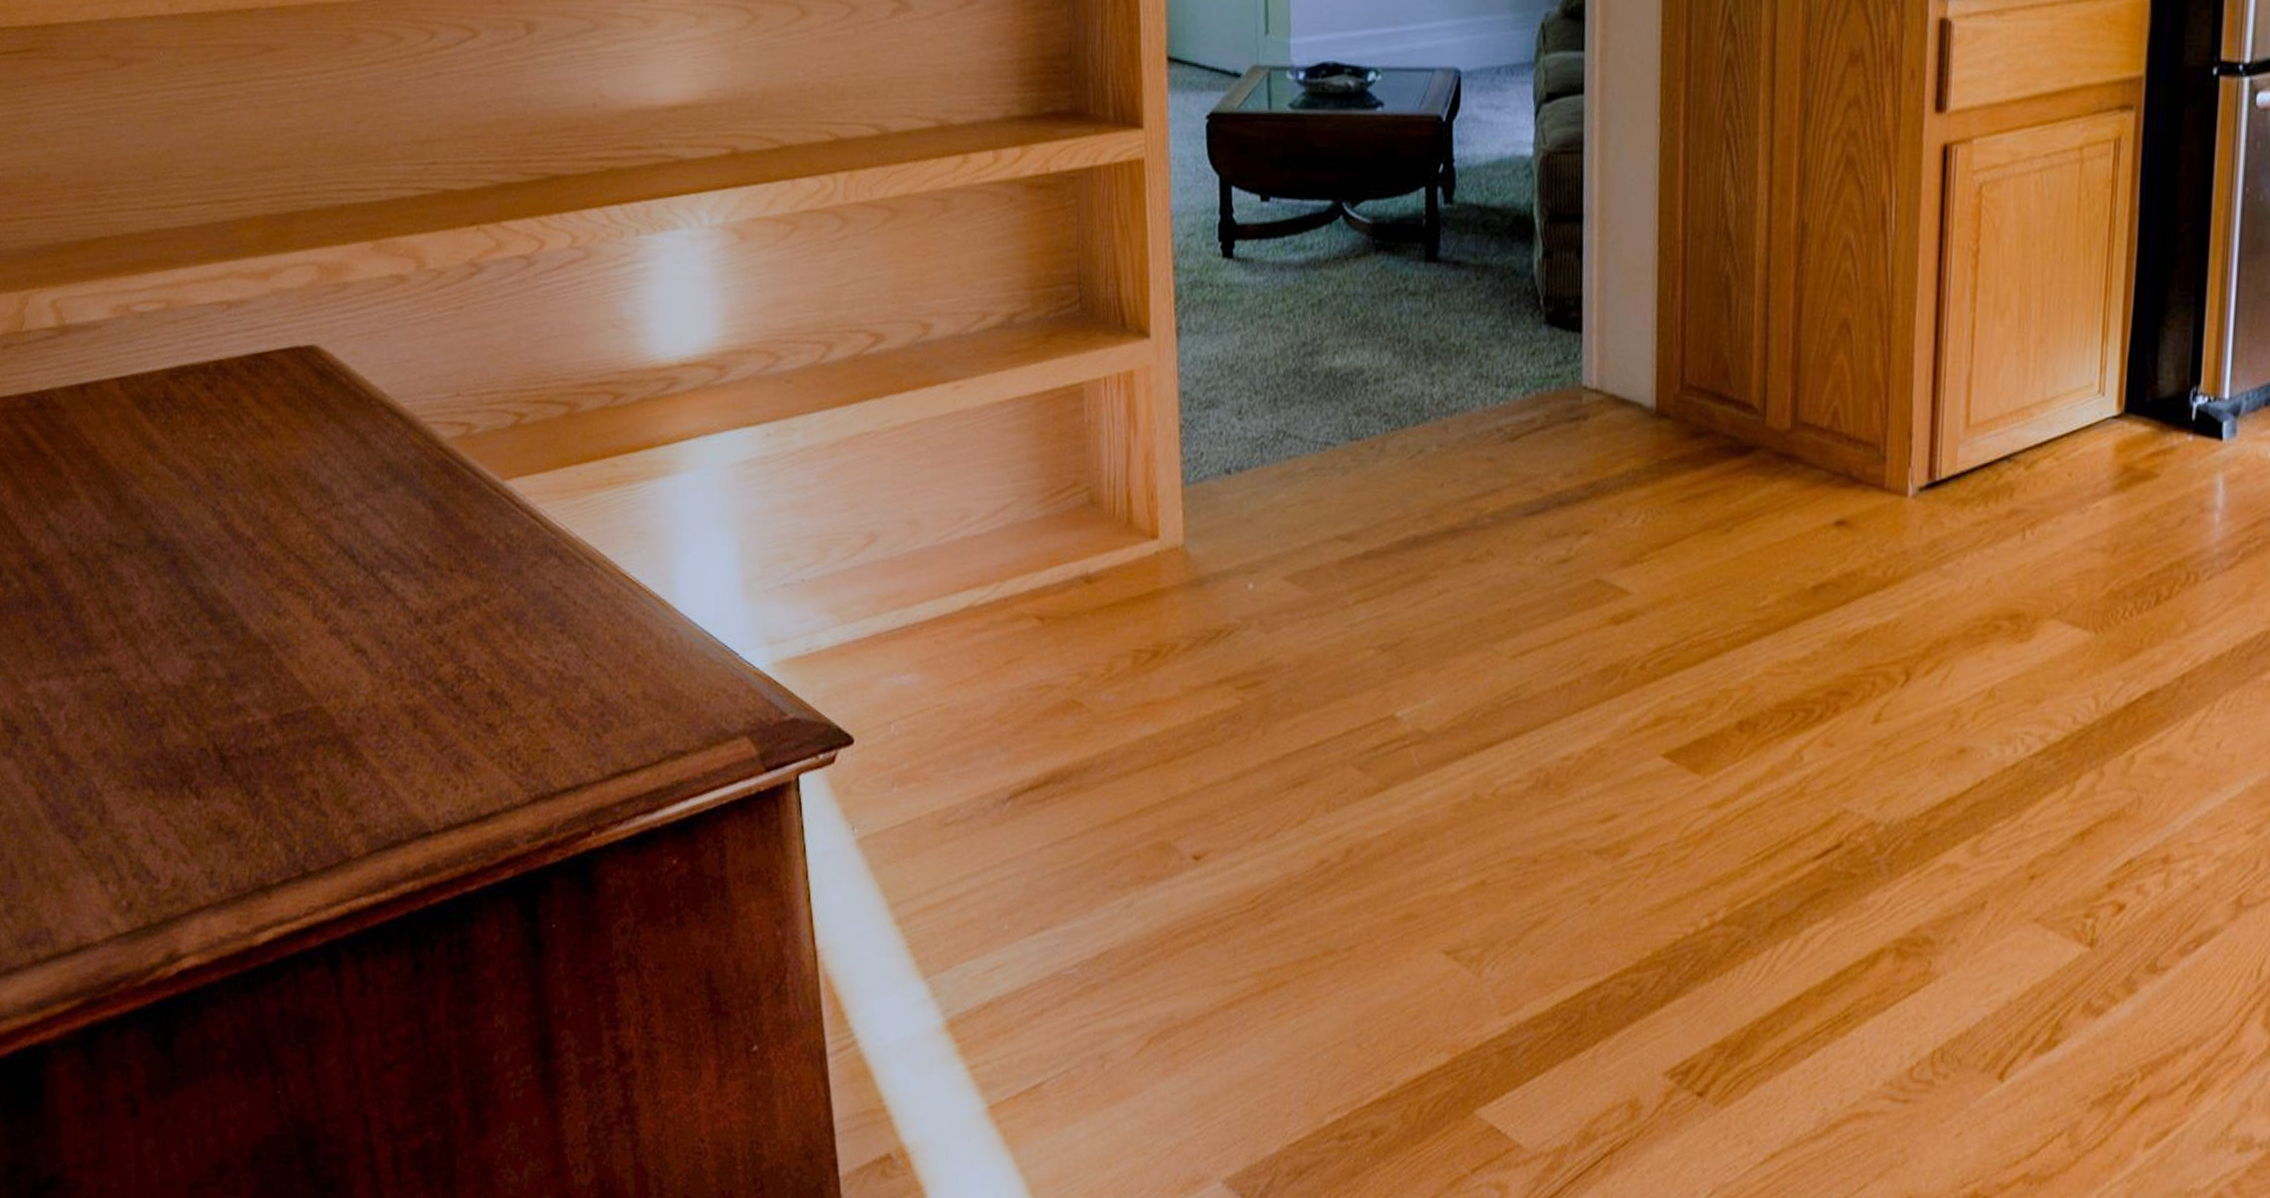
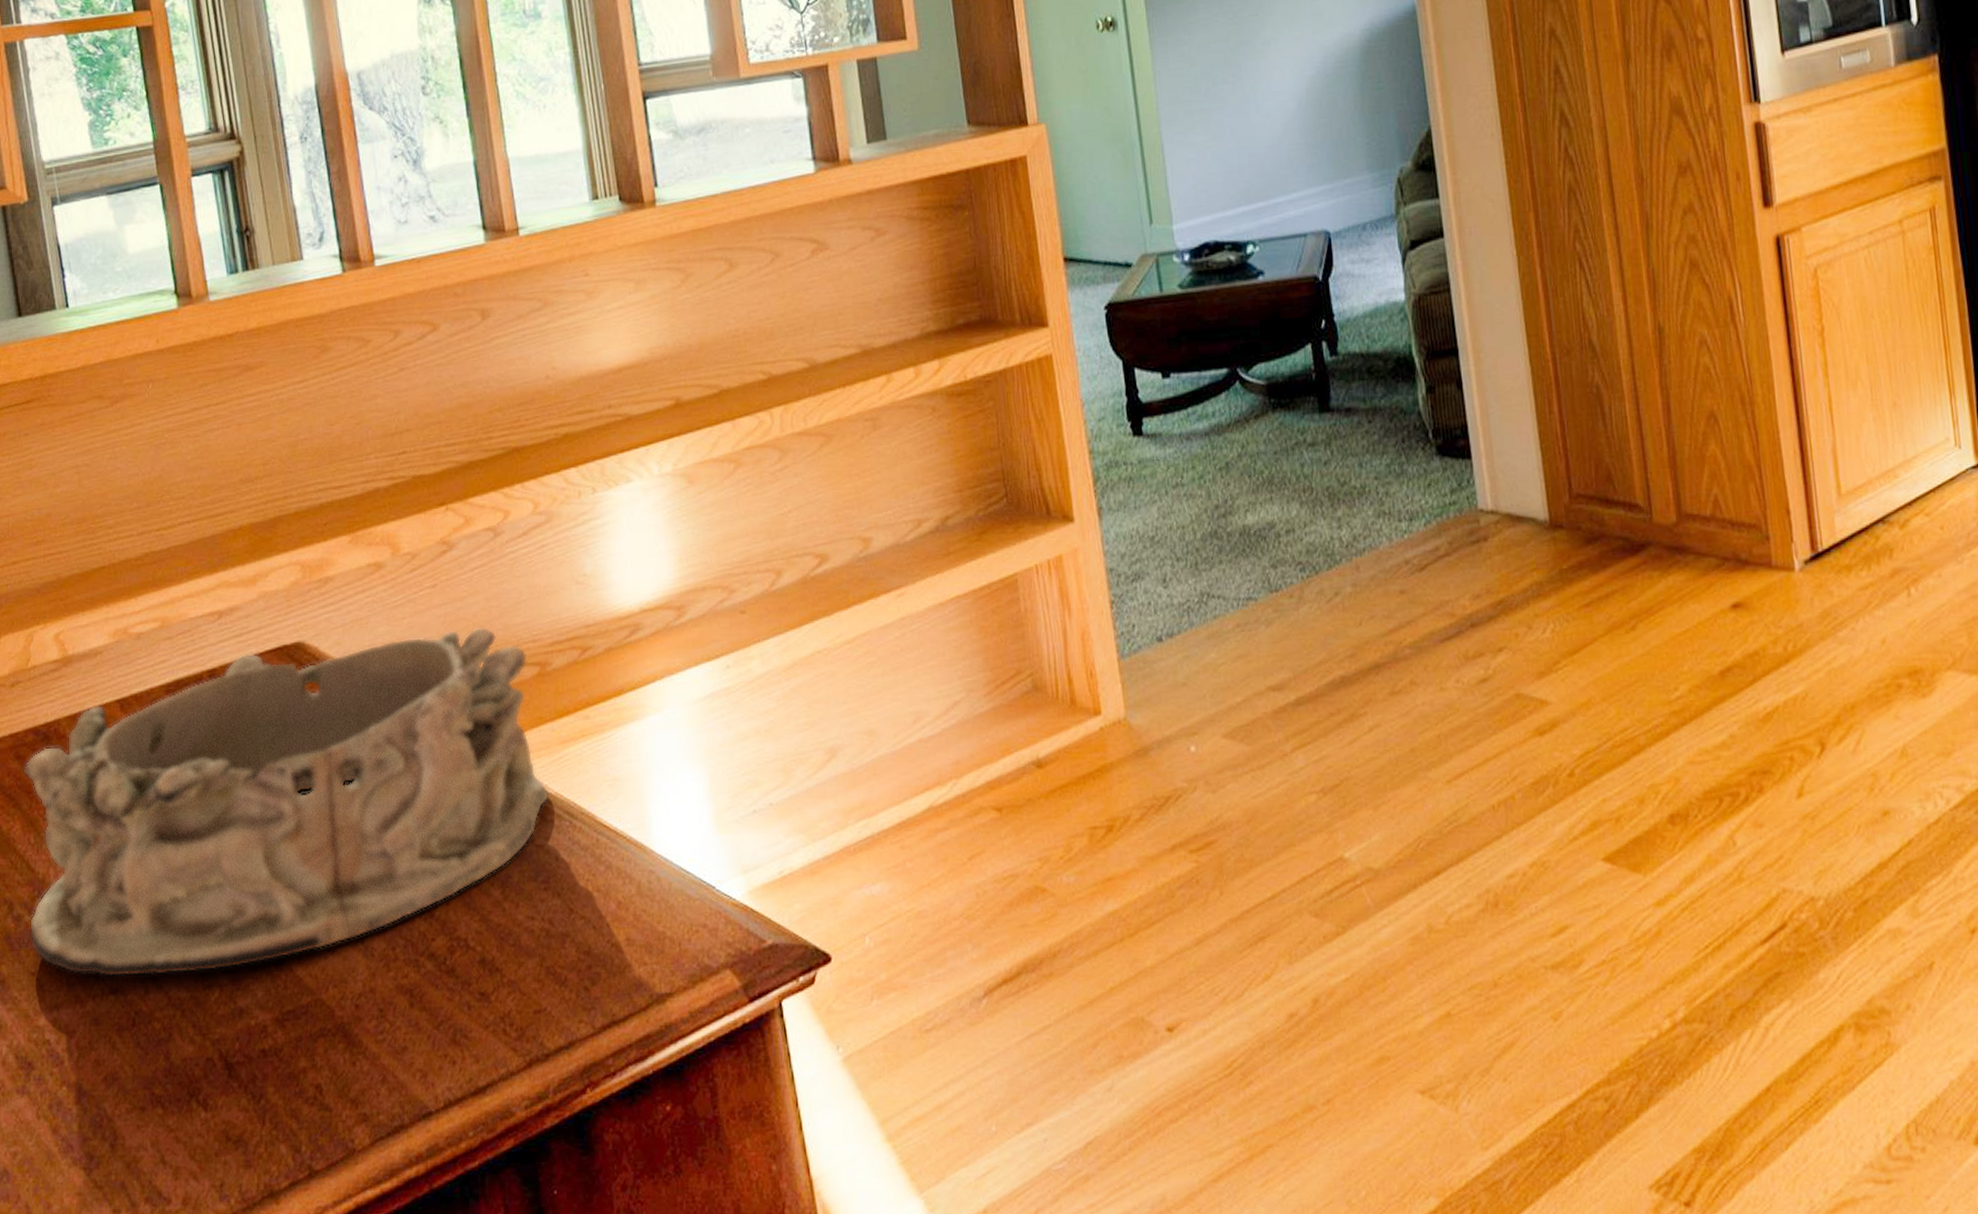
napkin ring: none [16,349,570,665] -> present [24,626,549,978]

